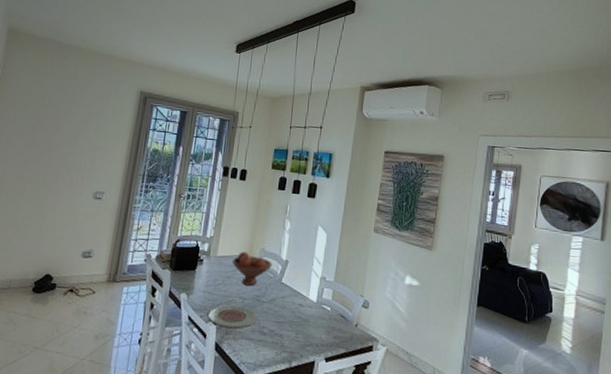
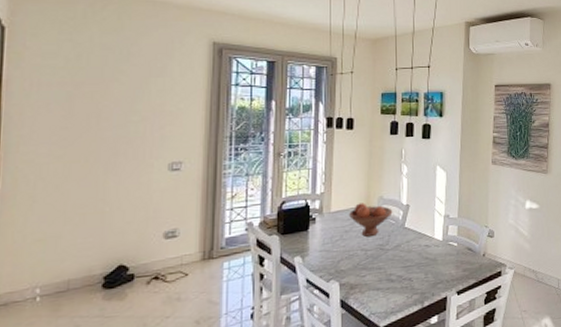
plate: present [208,305,257,328] -> none [329,258,383,283]

